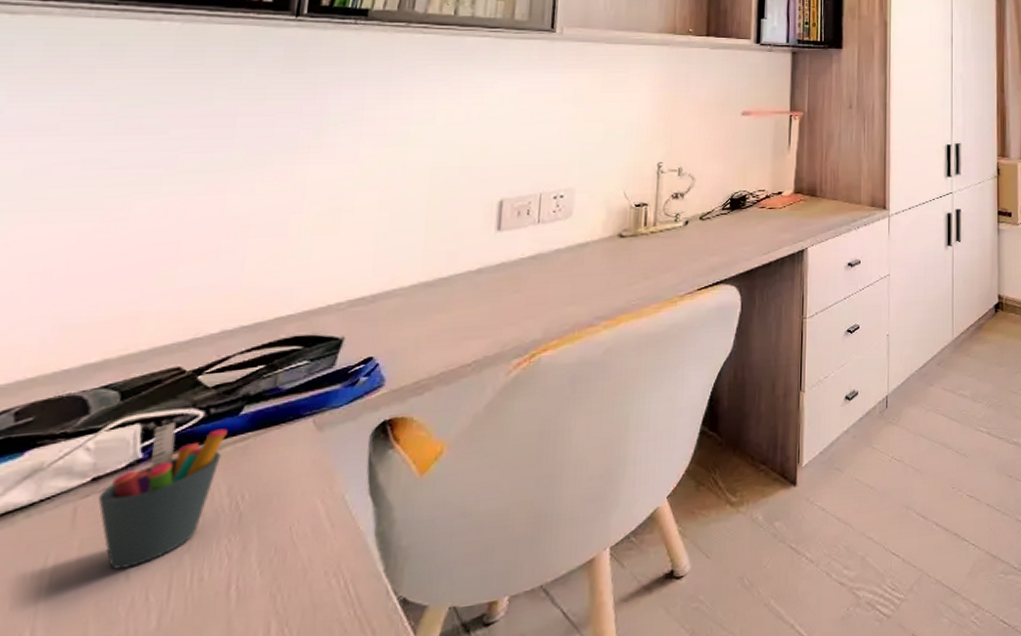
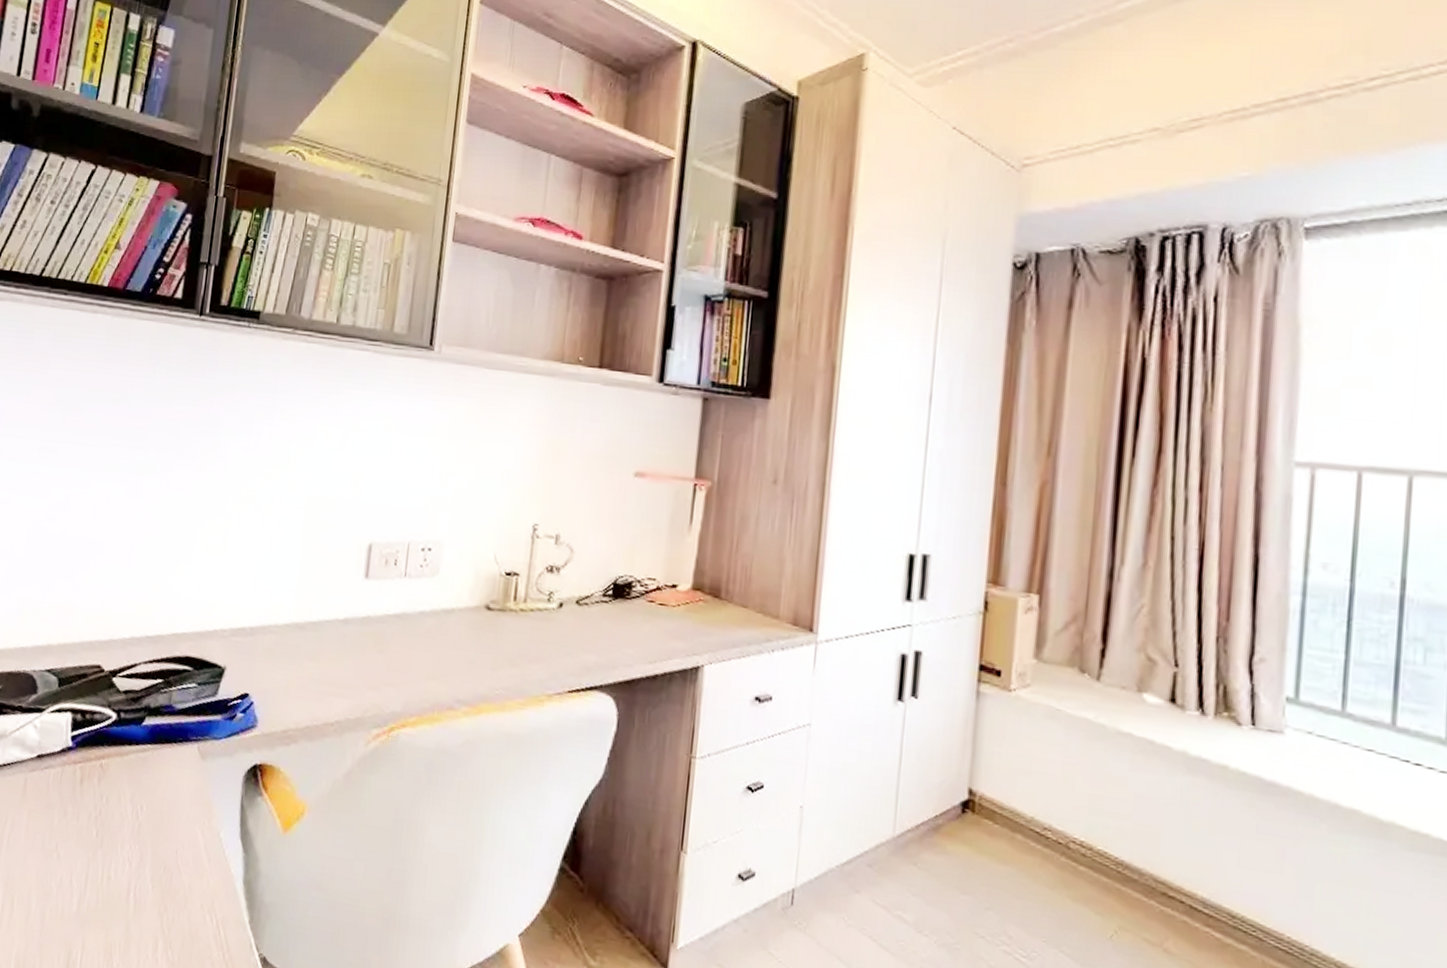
pen holder: present [98,422,228,570] -> none [41,718,133,848]

